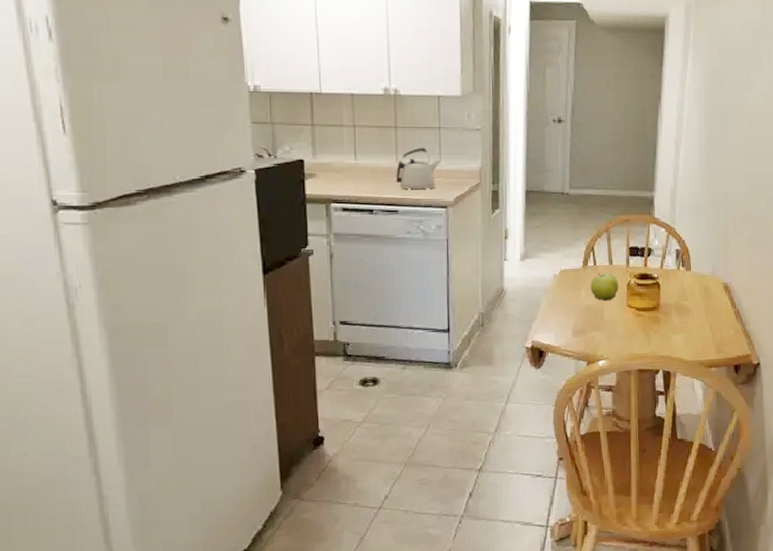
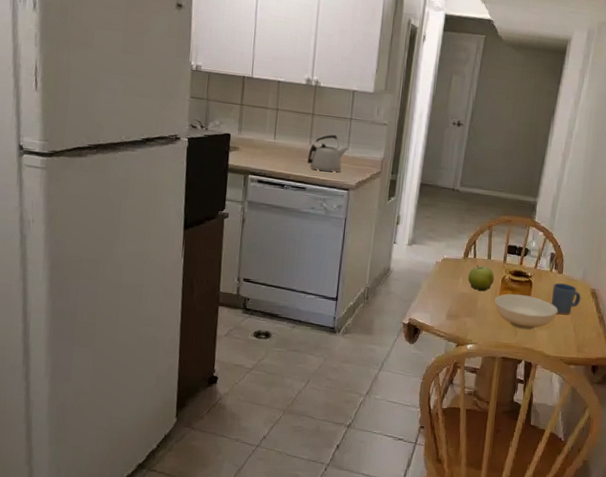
bowl: none [622,299,691,336] -> present [494,294,558,329]
mug: none [683,281,714,315] -> present [552,283,581,315]

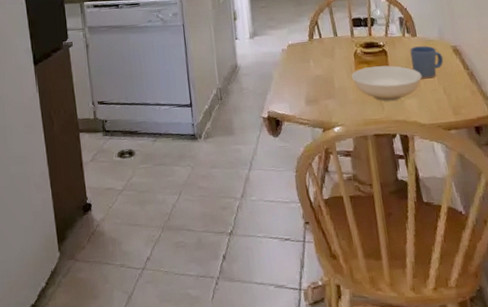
fruit: present [467,265,495,291] -> none [317,43,346,71]

